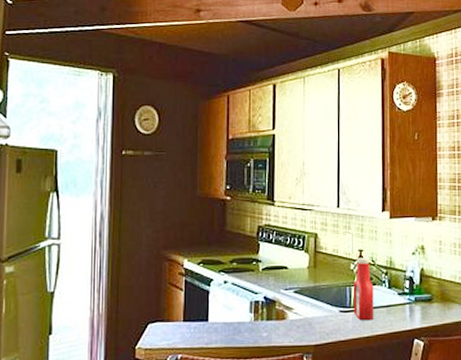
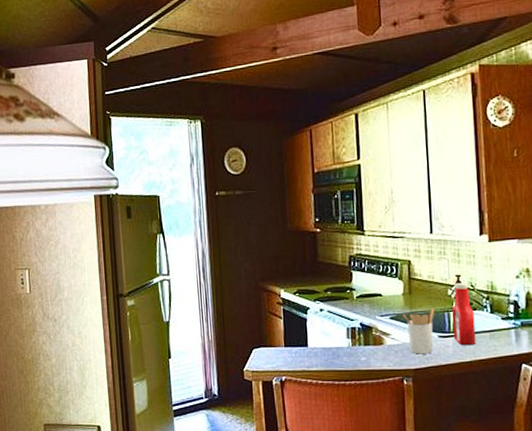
utensil holder: none [306,282,338,330] -> present [402,308,435,355]

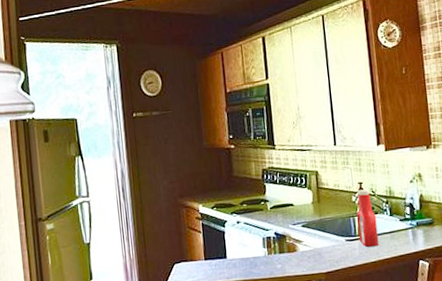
utensil holder: present [402,308,435,355] -> none [313,214,342,259]

